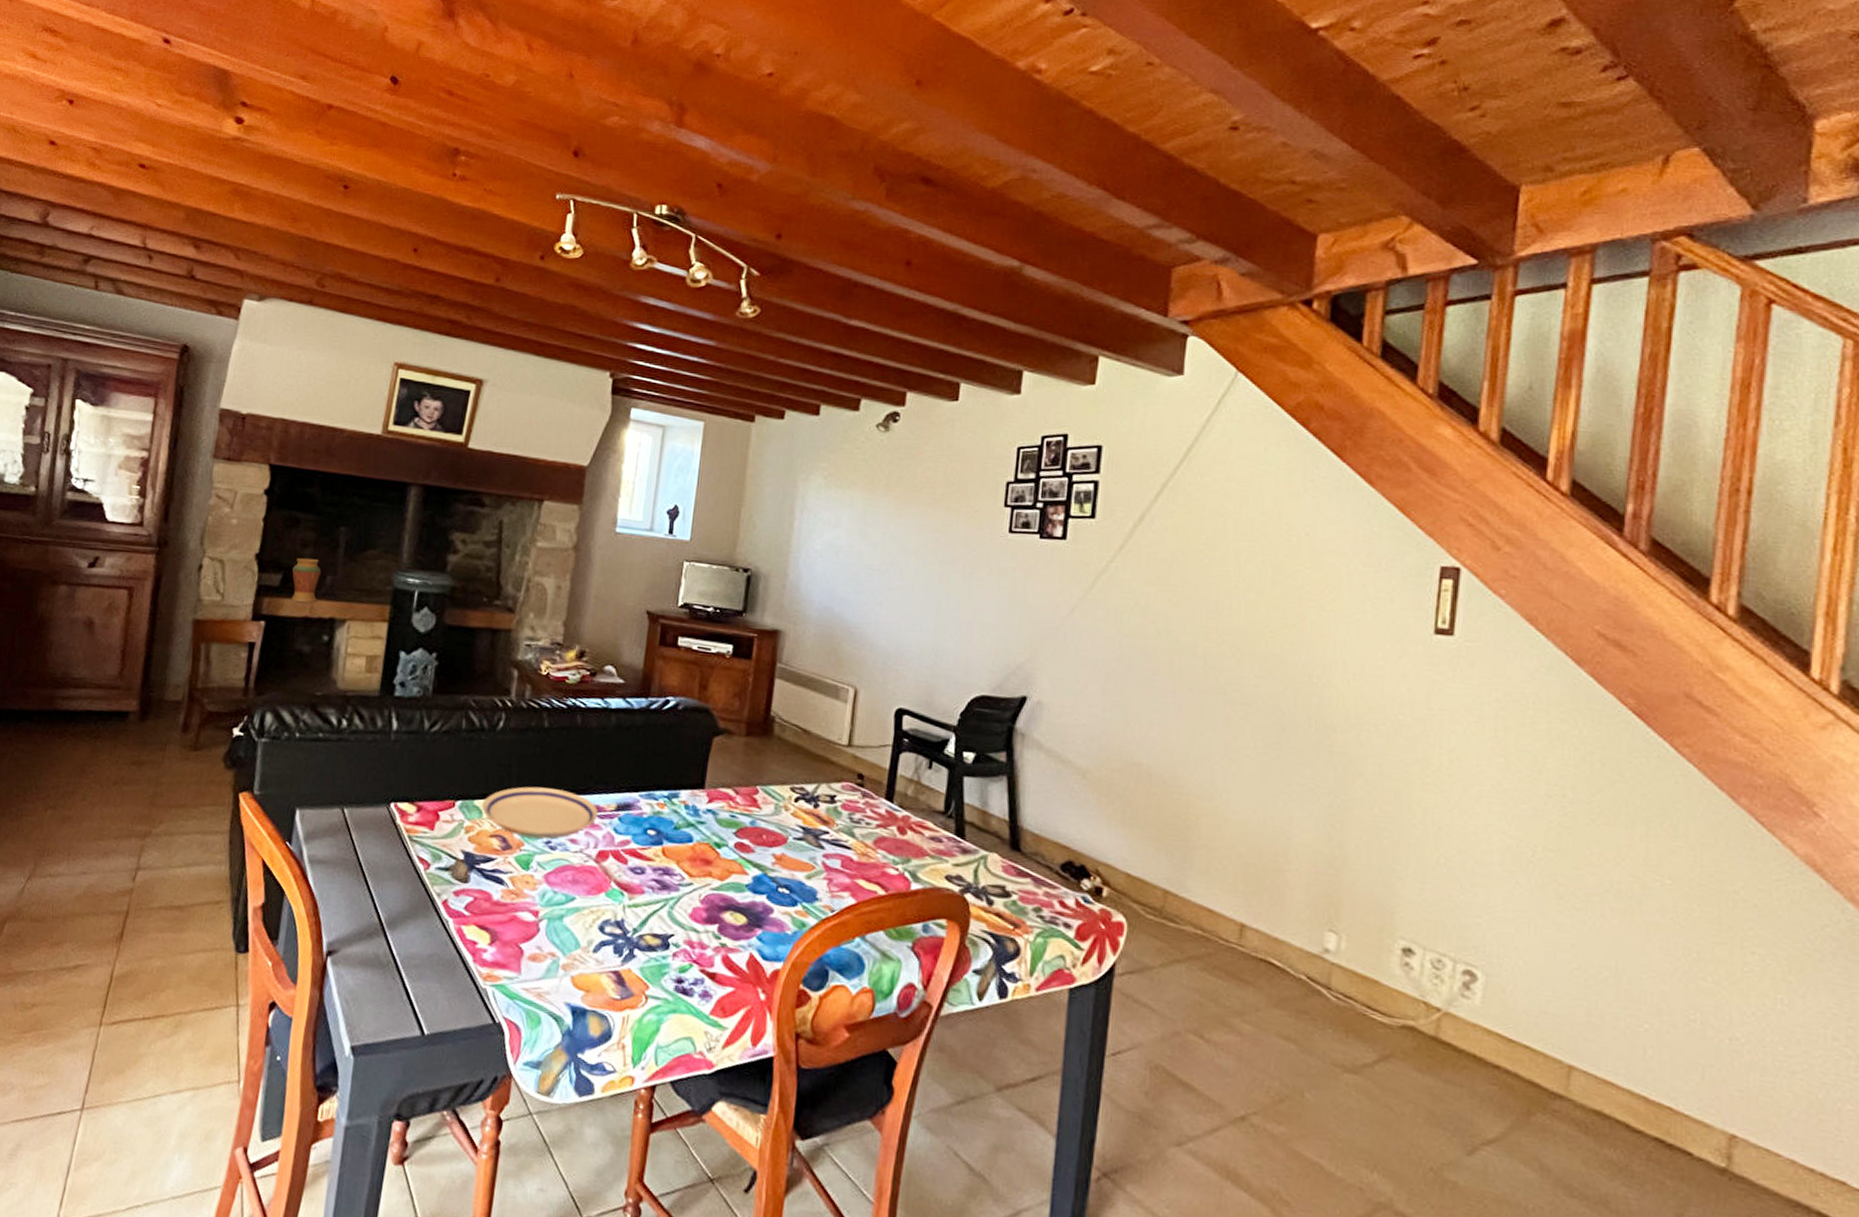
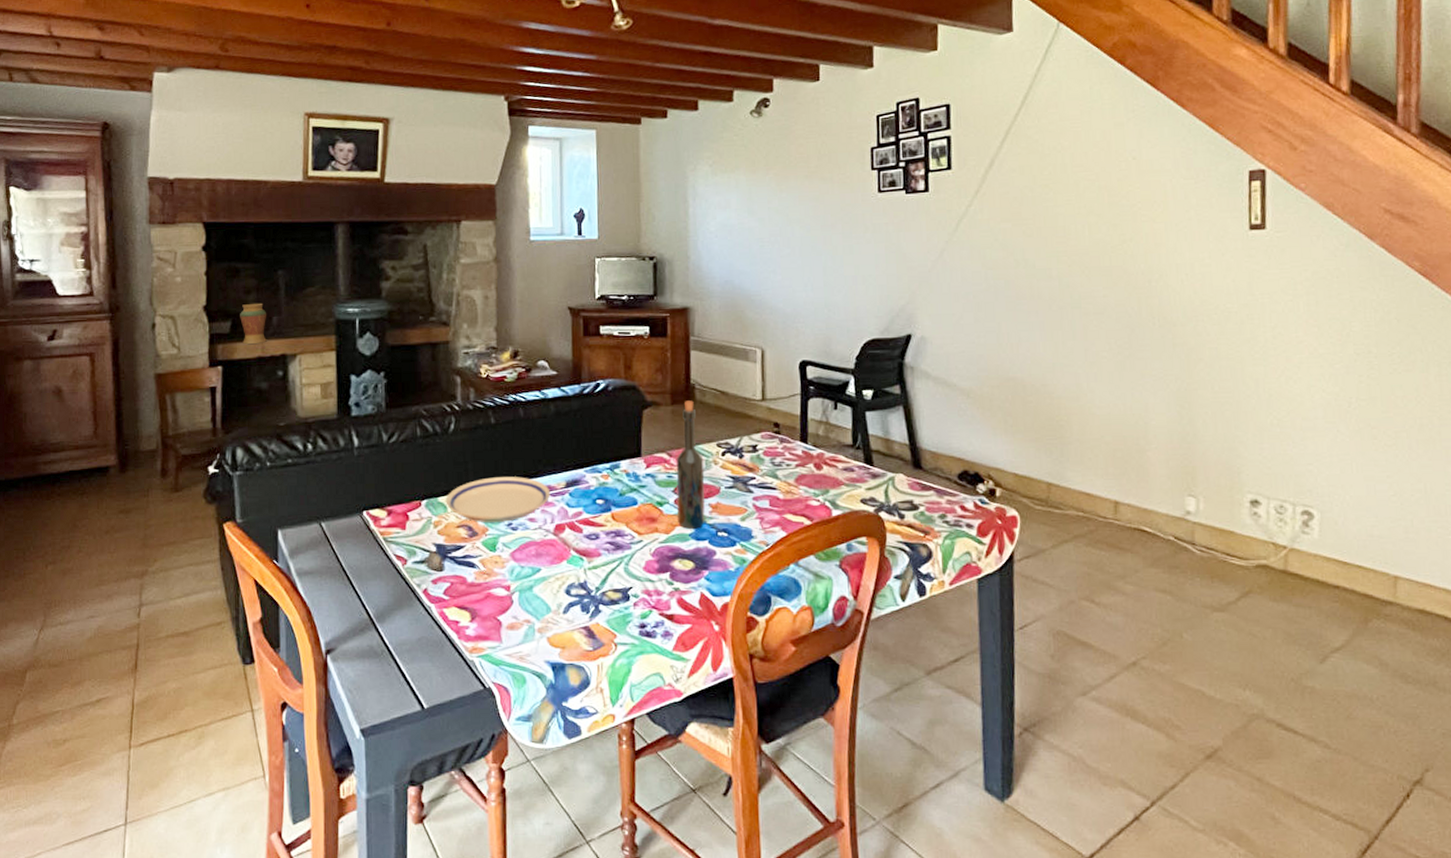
wine bottle: none [735,734,774,880] -> present [676,400,705,529]

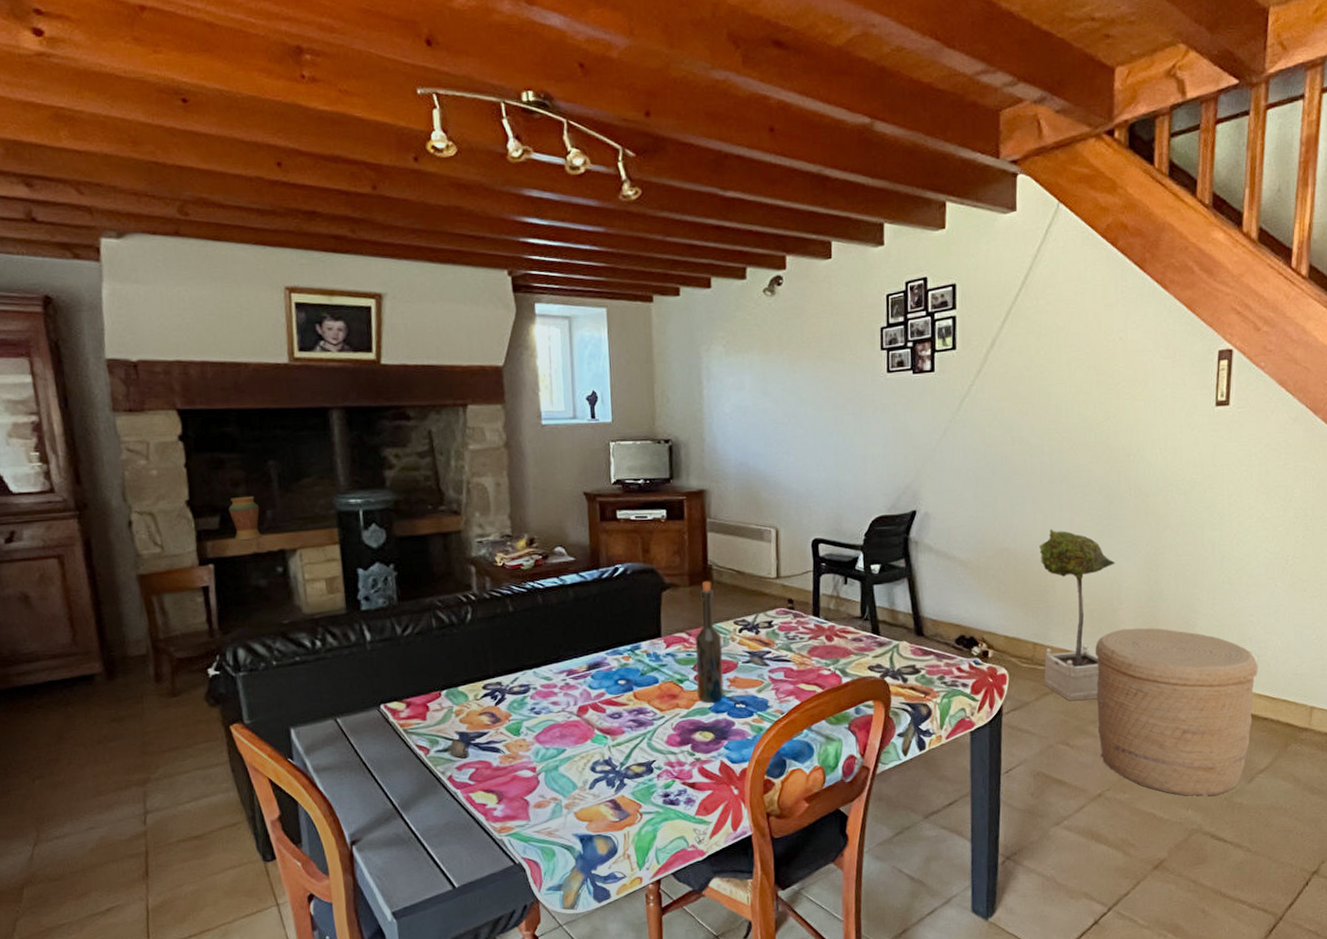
plate: present [445,477,551,522] -> none [466,662,573,709]
potted tree: none [1050,358,1140,552] -> present [1039,529,1115,702]
woven basket: none [1121,472,1323,675] -> present [1096,628,1258,796]

